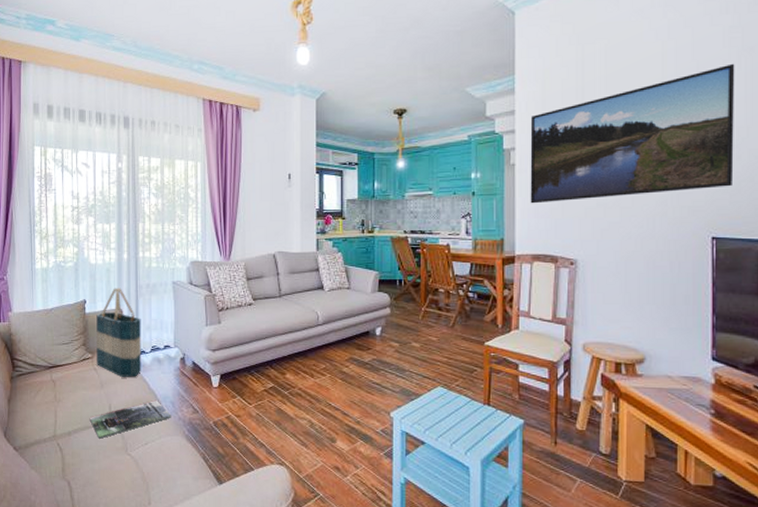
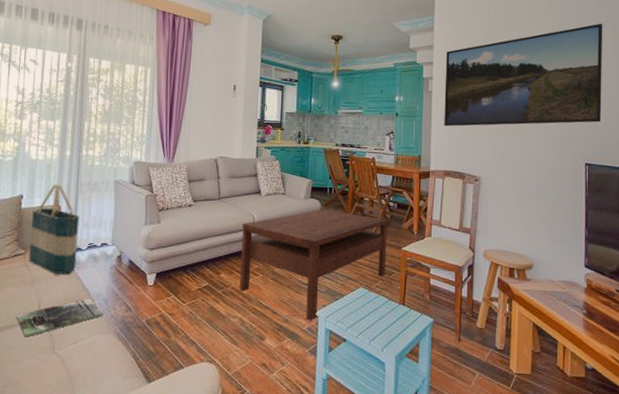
coffee table: none [306,302,467,423] -> present [239,209,388,321]

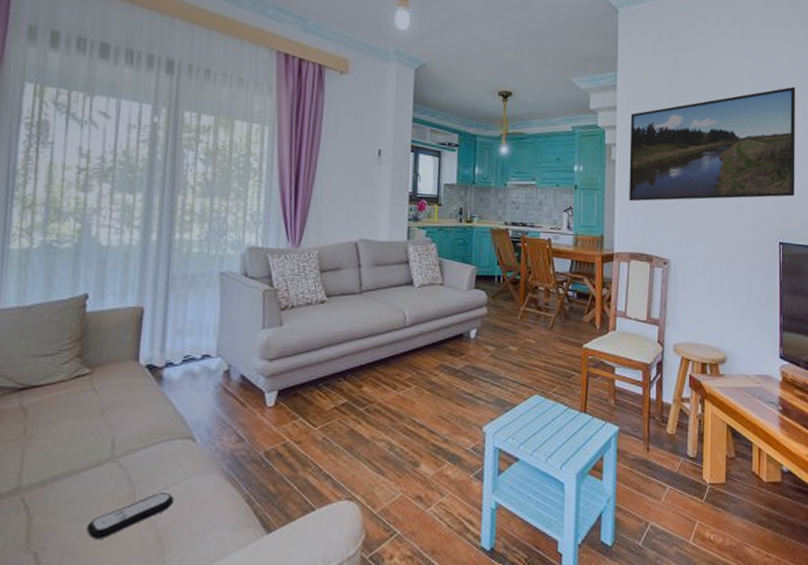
magazine: present [16,297,104,337] -> none [78,427,206,487]
remote control: none [21,345,81,376] -> present [86,493,173,539]
tote bag: present [29,184,80,274] -> none [97,278,171,398]
coffee table: present [239,209,388,321] -> none [387,301,566,439]

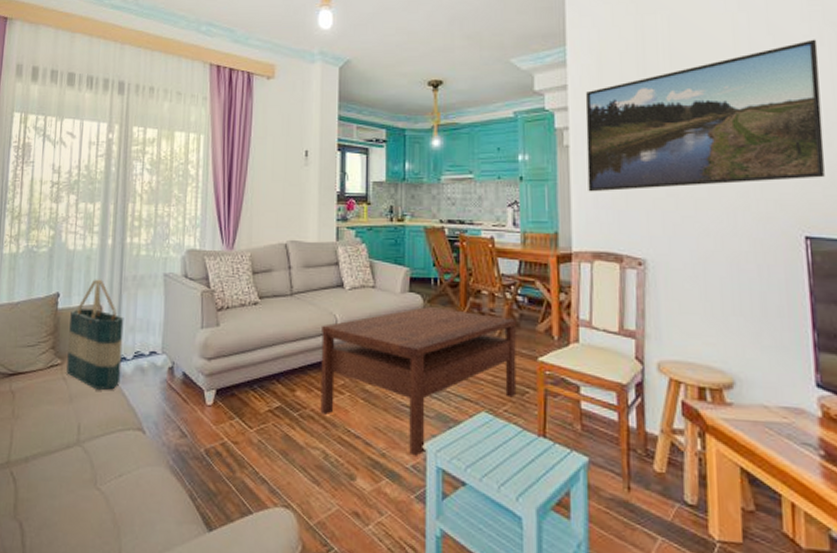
remote control: present [86,493,173,539] -> none [58,479,127,516]
tote bag: none [97,278,171,398] -> present [66,279,124,390]
coffee table: none [387,301,566,439] -> present [320,305,517,456]

